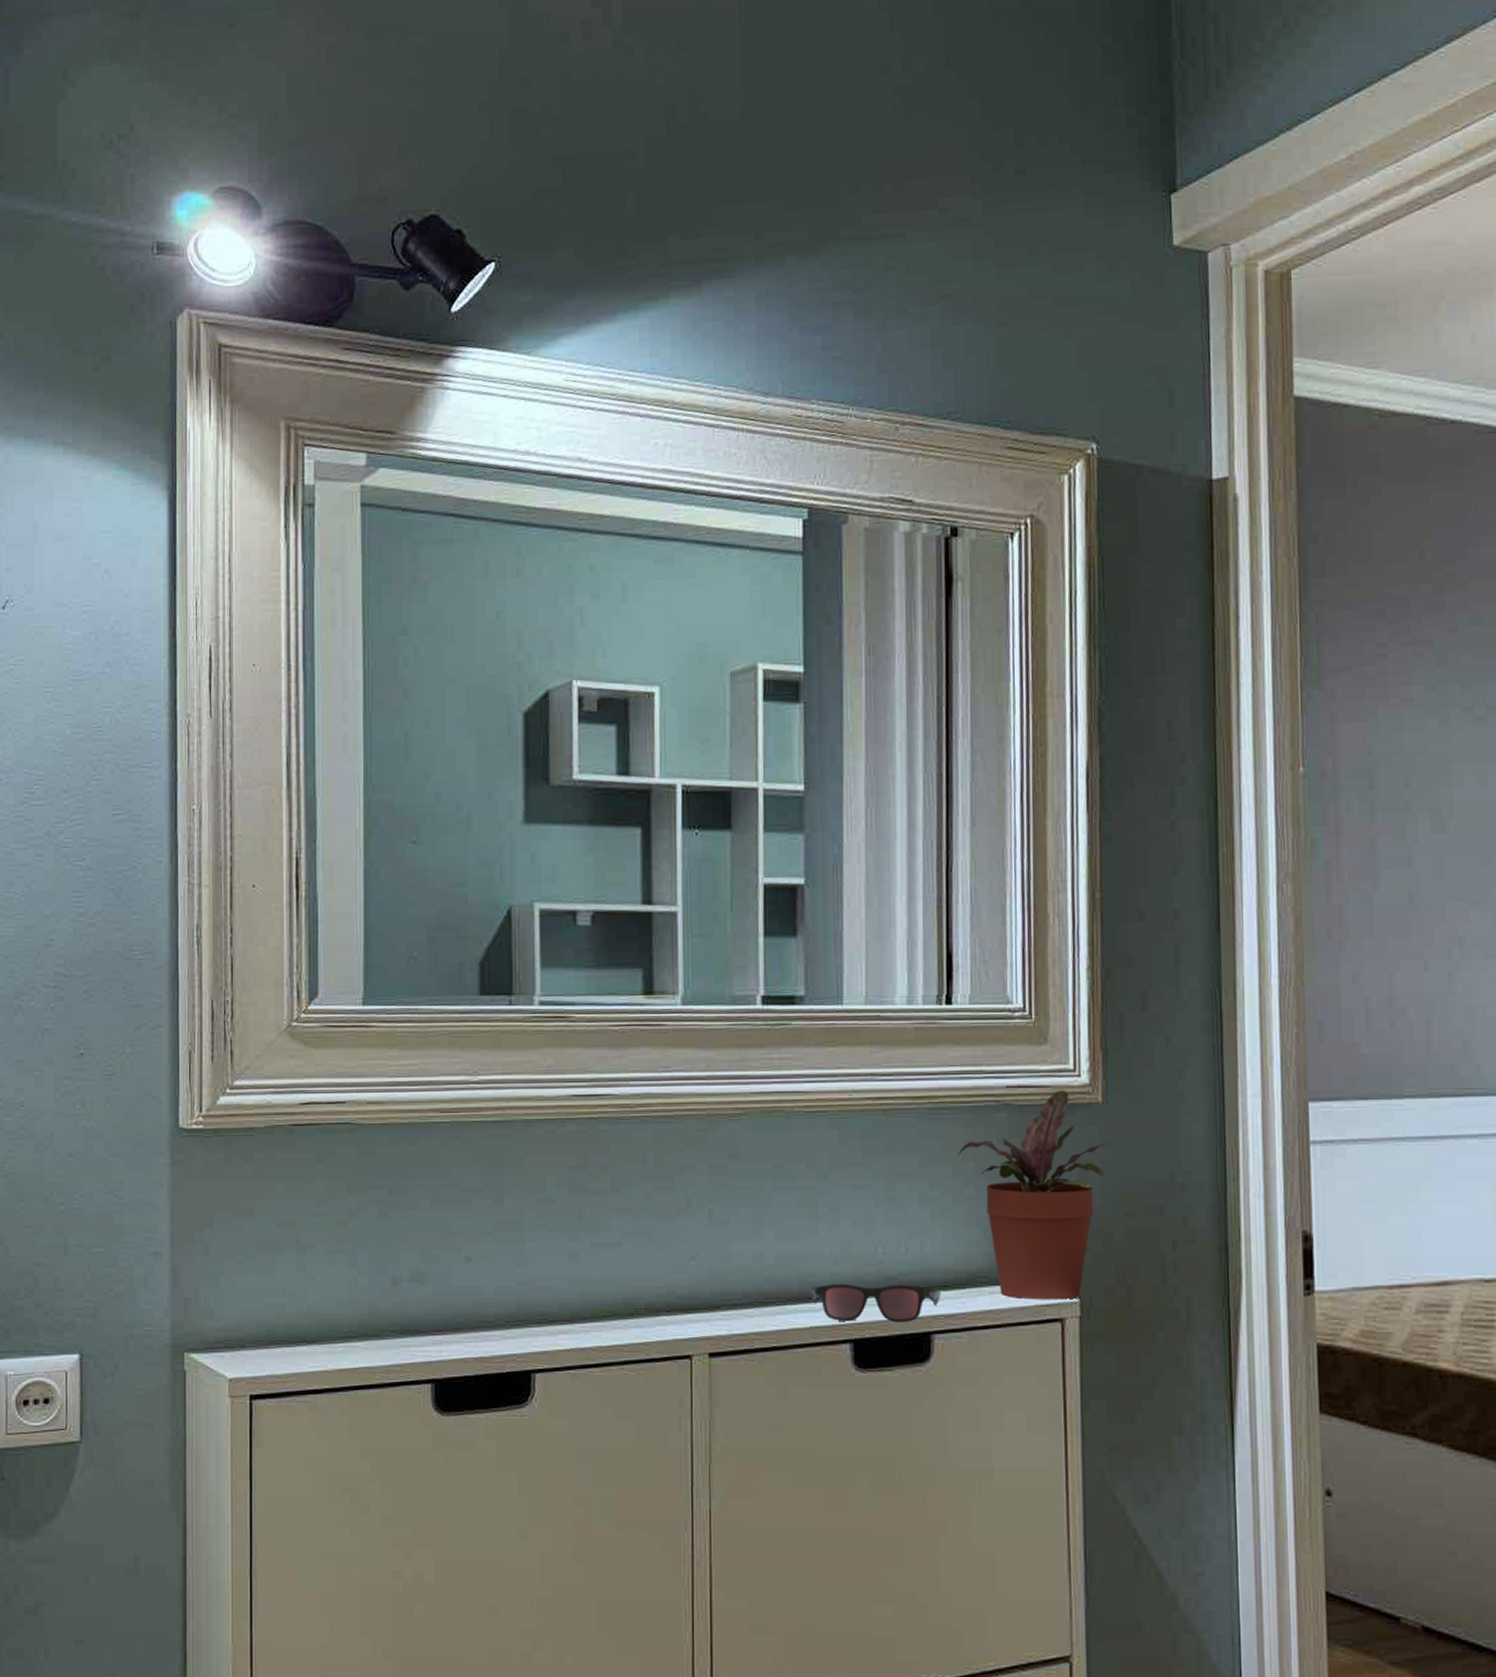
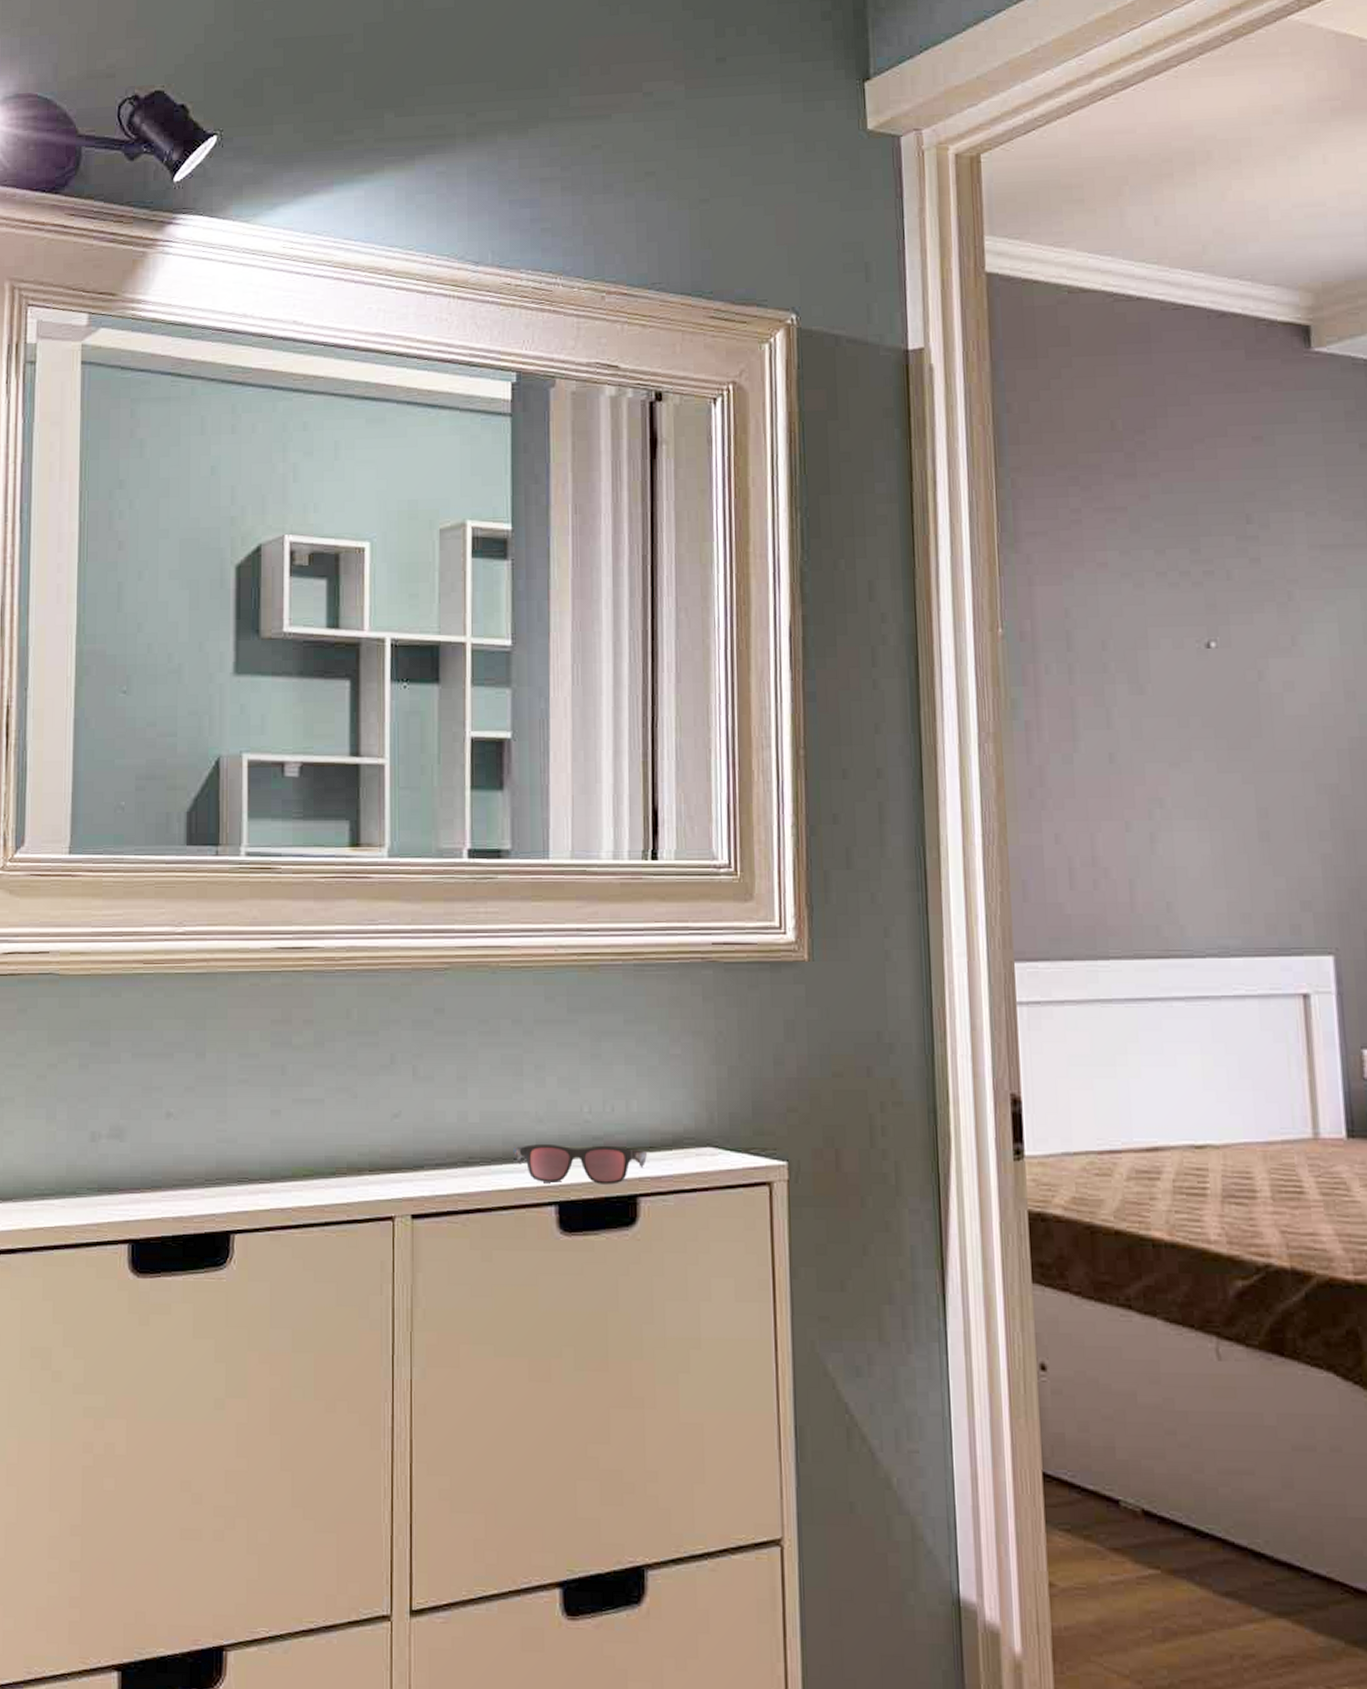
potted plant: present [958,1090,1112,1300] -> none [664,947,819,1163]

